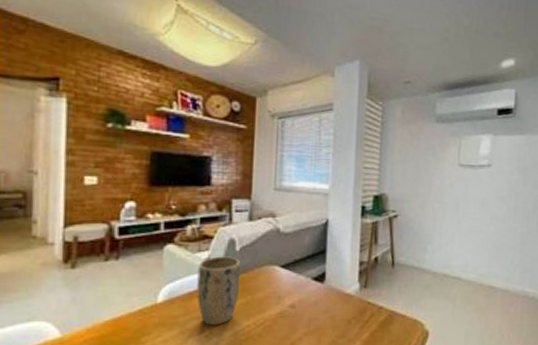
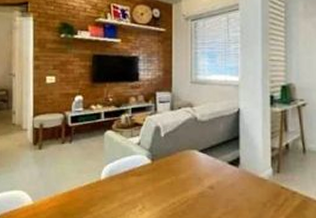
plant pot: present [196,256,241,326] -> none [131,141,166,202]

